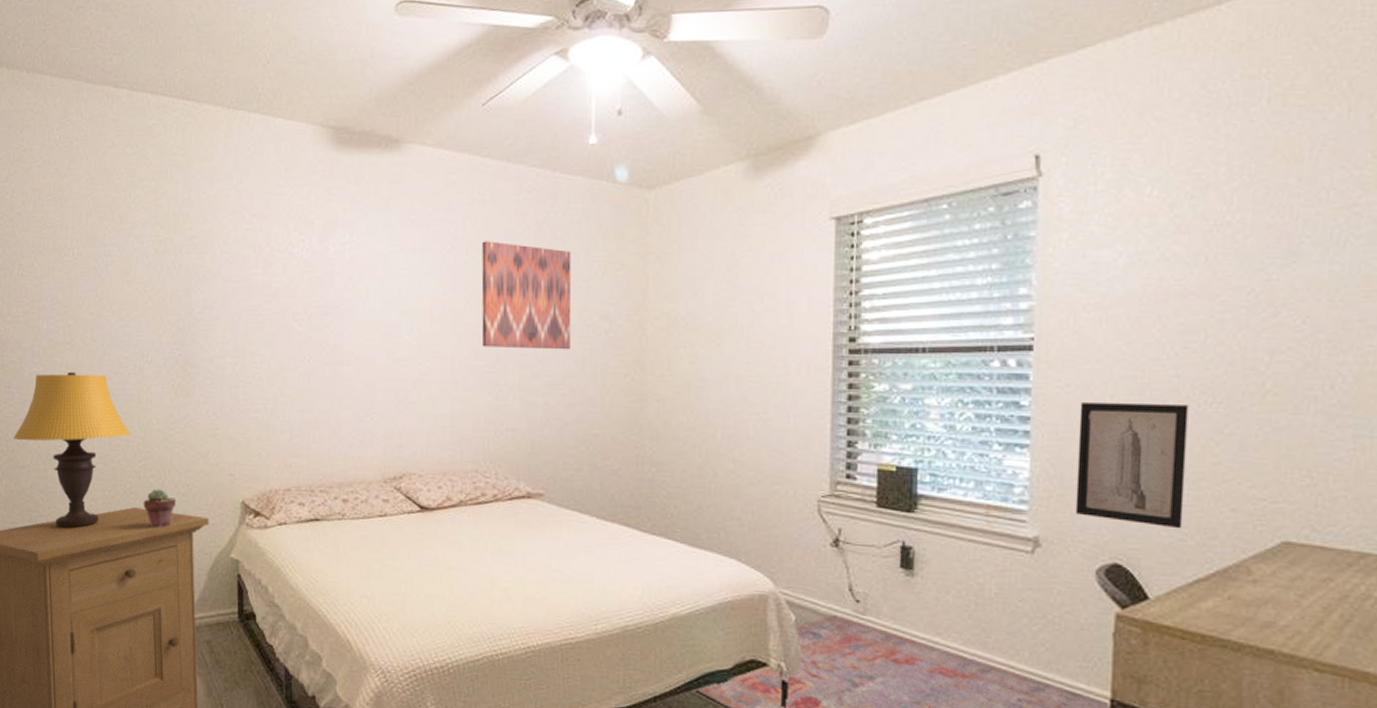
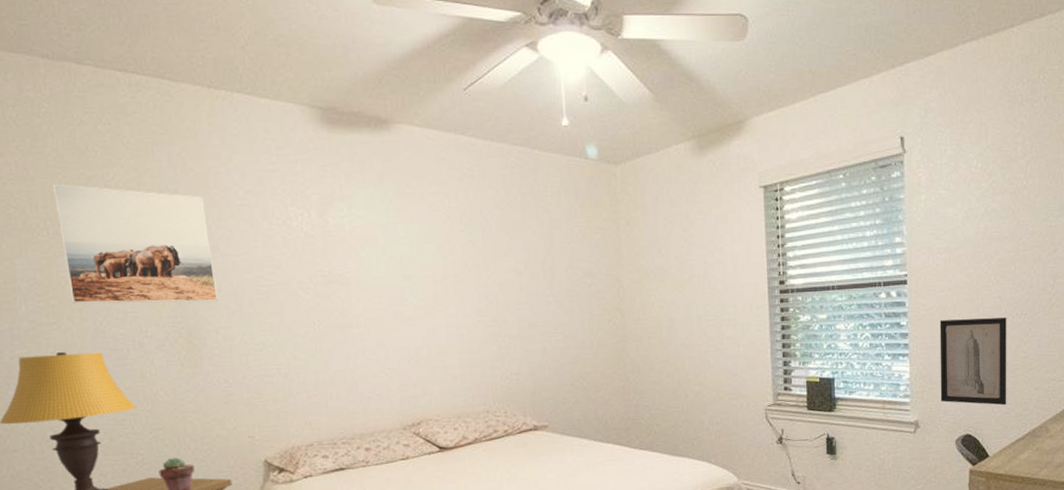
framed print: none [82,205,216,330] -> present [52,184,219,304]
wall art: present [481,241,572,350] -> none [475,211,561,304]

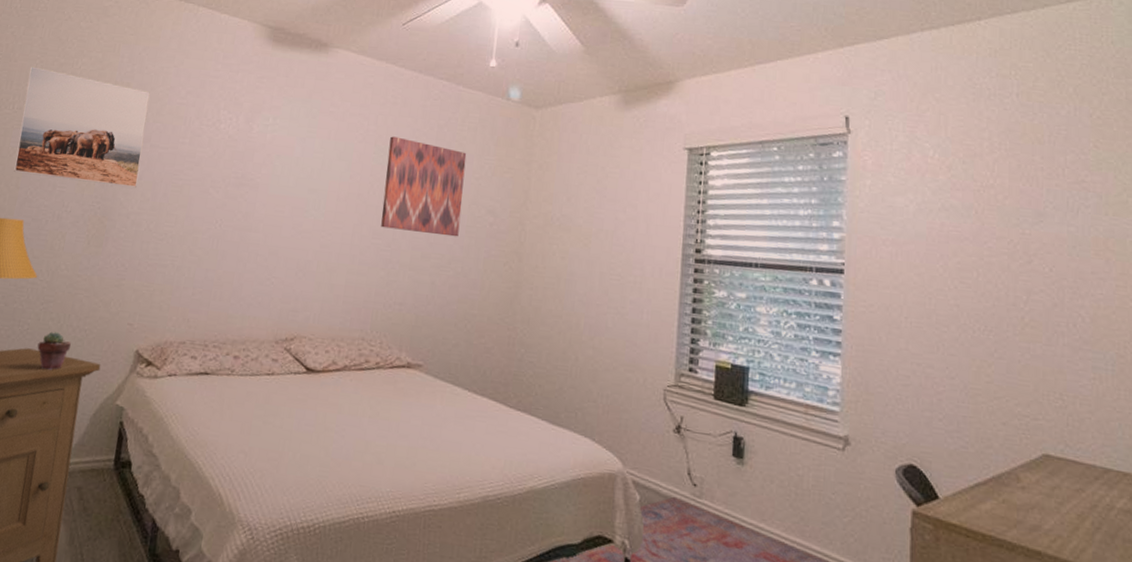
wall art: none [475,211,561,304] -> present [381,136,467,237]
wall art: present [940,318,1007,406] -> none [878,321,966,437]

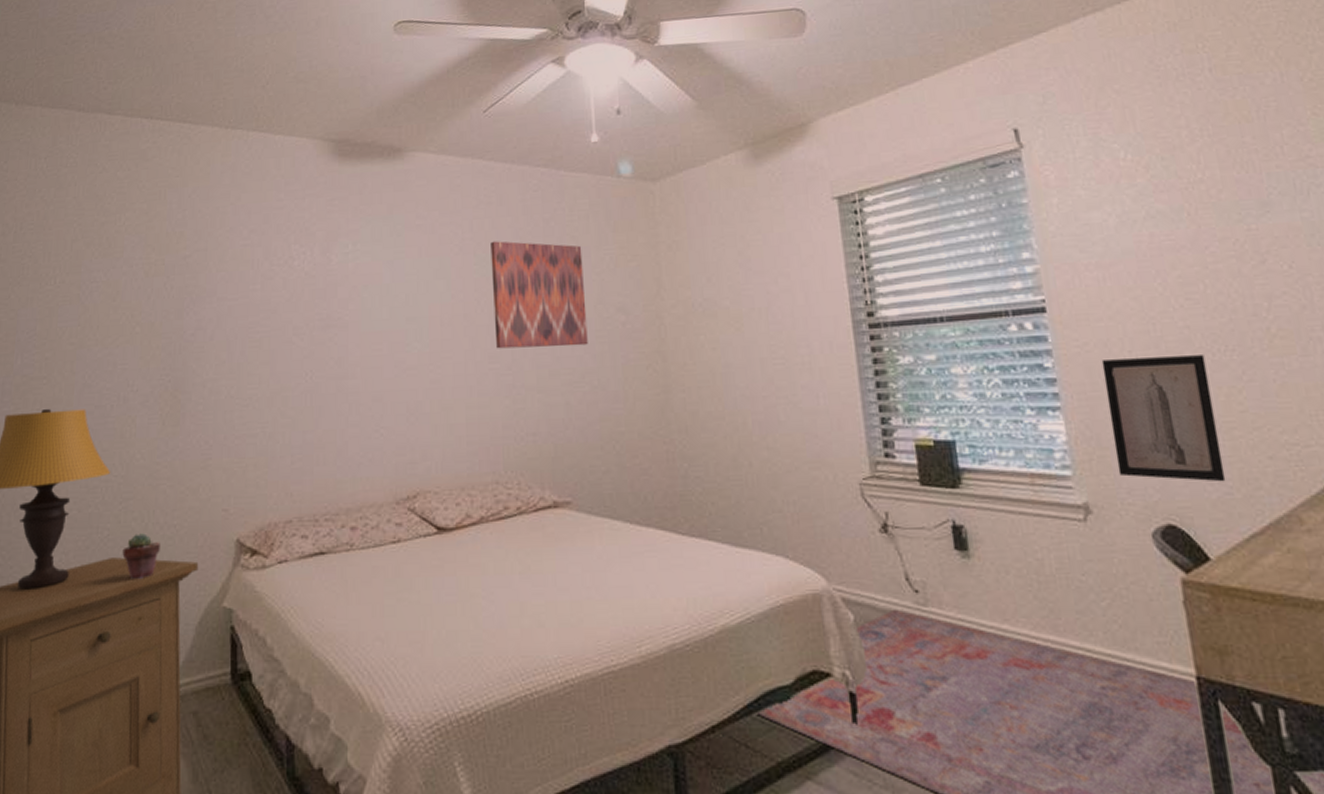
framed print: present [14,66,150,188] -> none [66,231,210,356]
wall art: none [878,321,966,437] -> present [1101,355,1226,482]

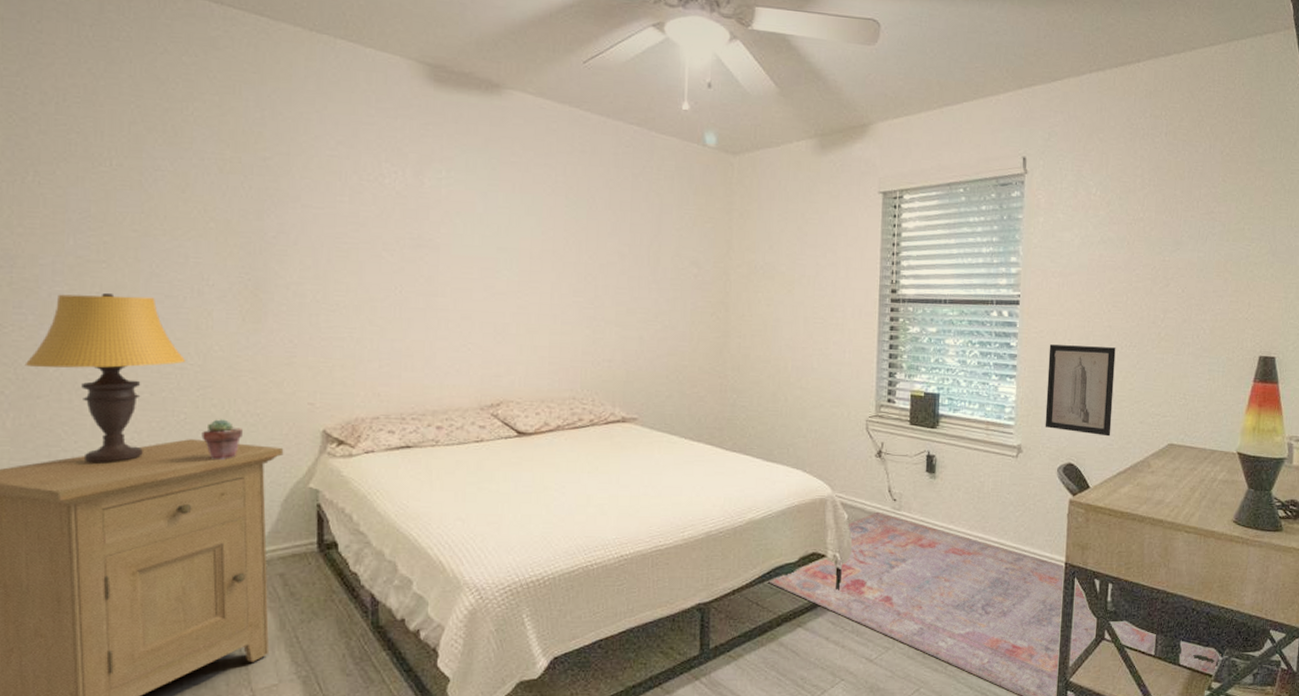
wall art: present [491,241,588,349] -> none [580,187,665,291]

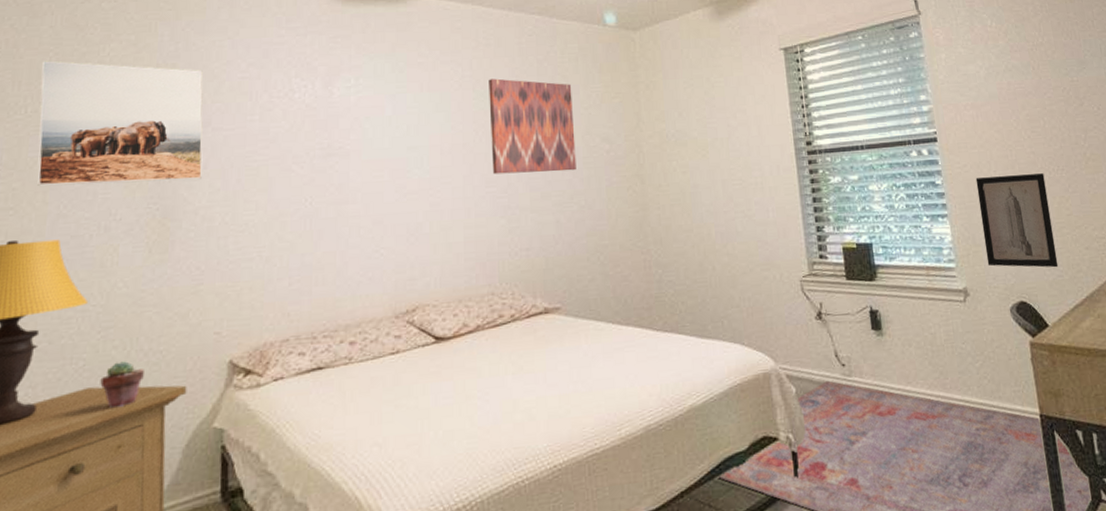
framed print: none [123,112,294,255] -> present [37,60,203,186]
wall art: none [580,187,665,291] -> present [489,78,576,175]

